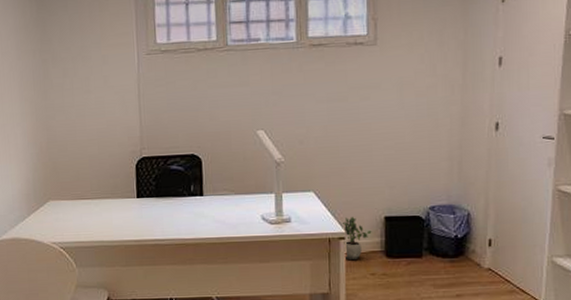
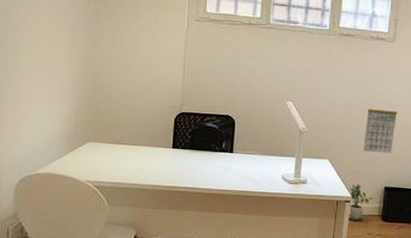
calendar: none [352,125,390,178] -> present [363,109,397,154]

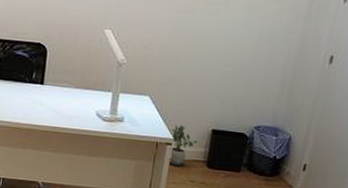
calendar: present [363,109,397,154] -> none [189,40,232,92]

